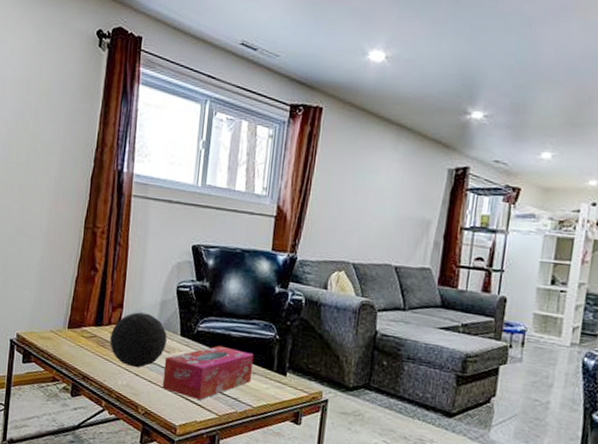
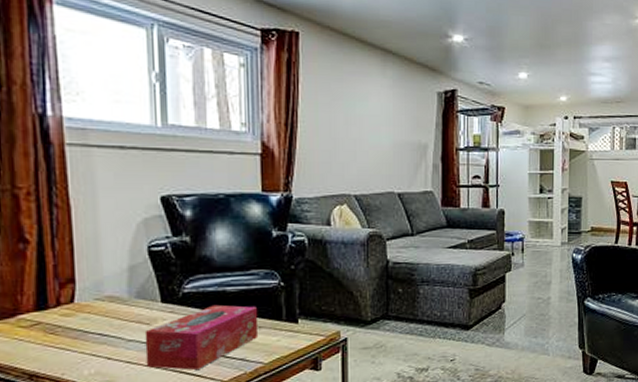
decorative orb: present [110,312,167,368] -> none [62,284,144,351]

